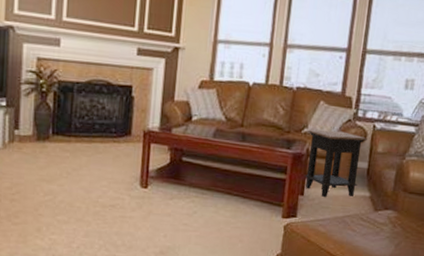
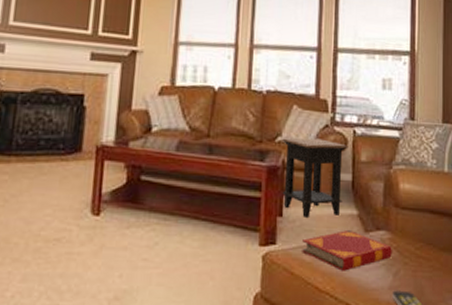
hardback book: none [318,209,397,241] -> present [302,230,392,271]

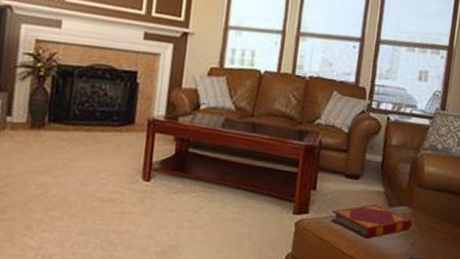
side table: present [282,137,348,217] -> none [317,121,381,192]

